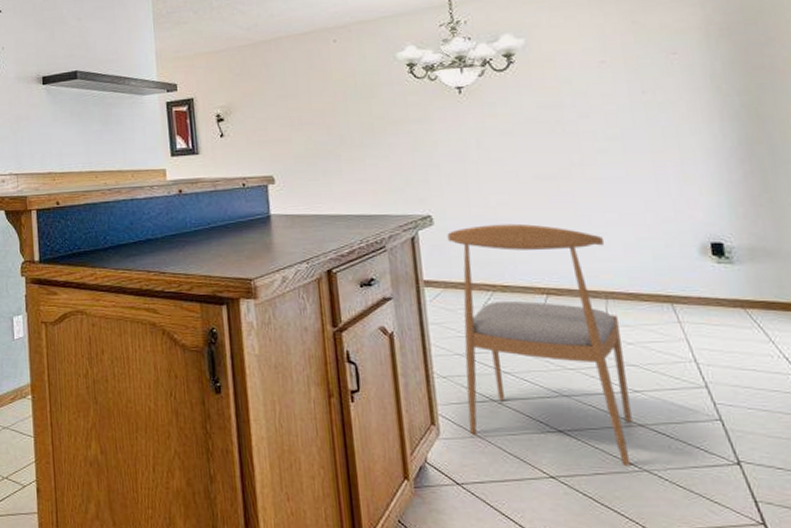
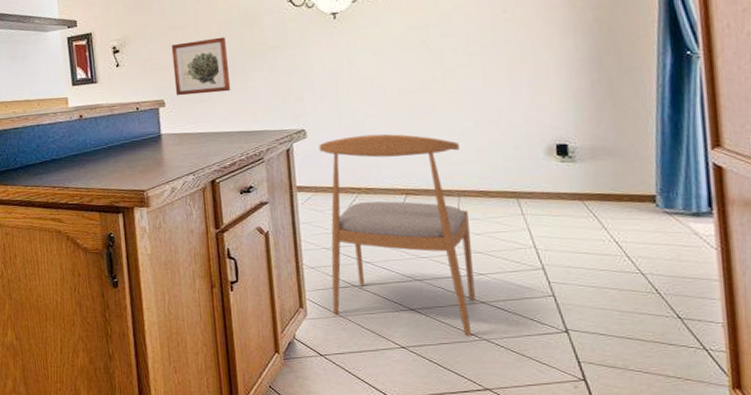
wall art: none [281,108,348,173] -> present [171,37,231,96]

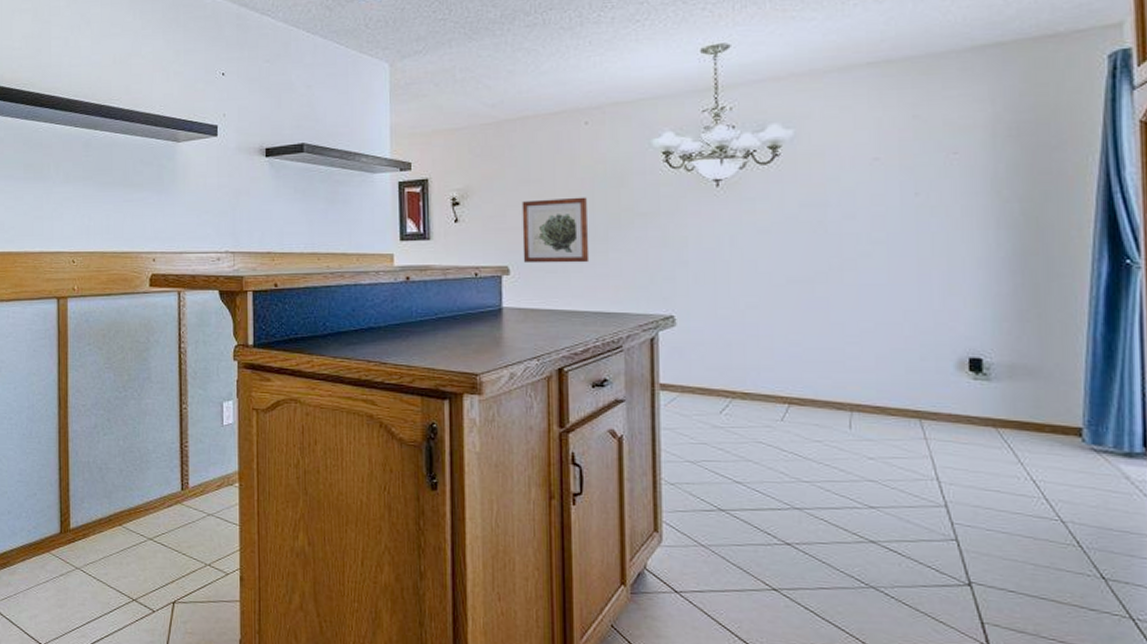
dining chair: present [319,133,475,337] -> none [689,328,864,583]

